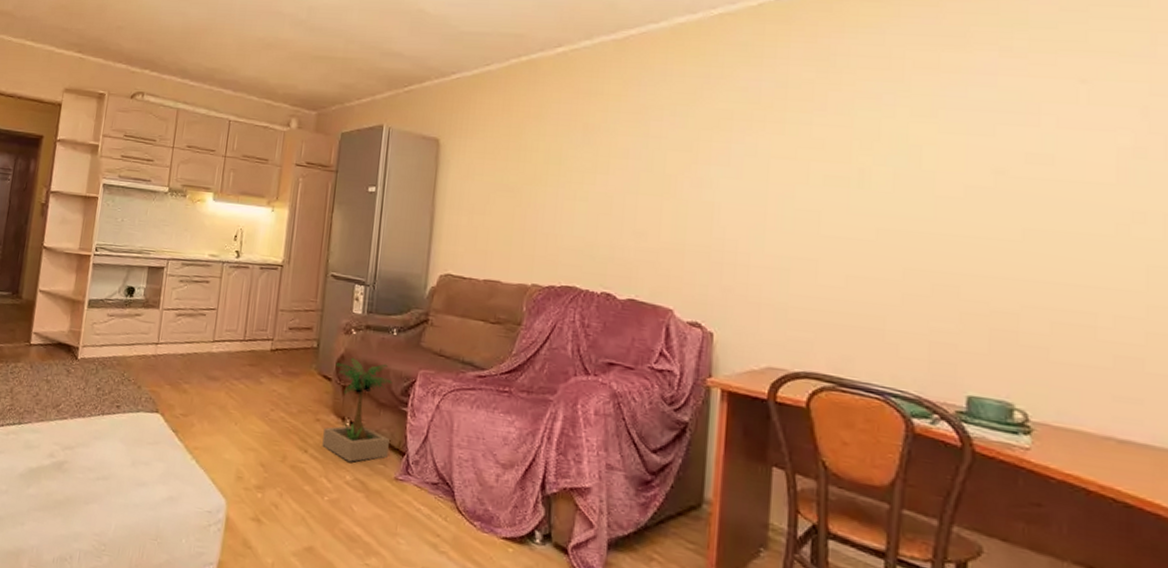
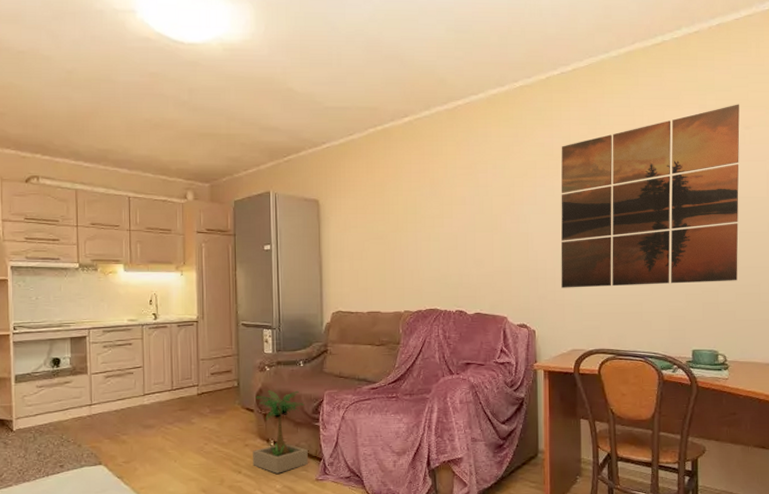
wall art: none [757,47,1071,303] -> present [561,104,740,288]

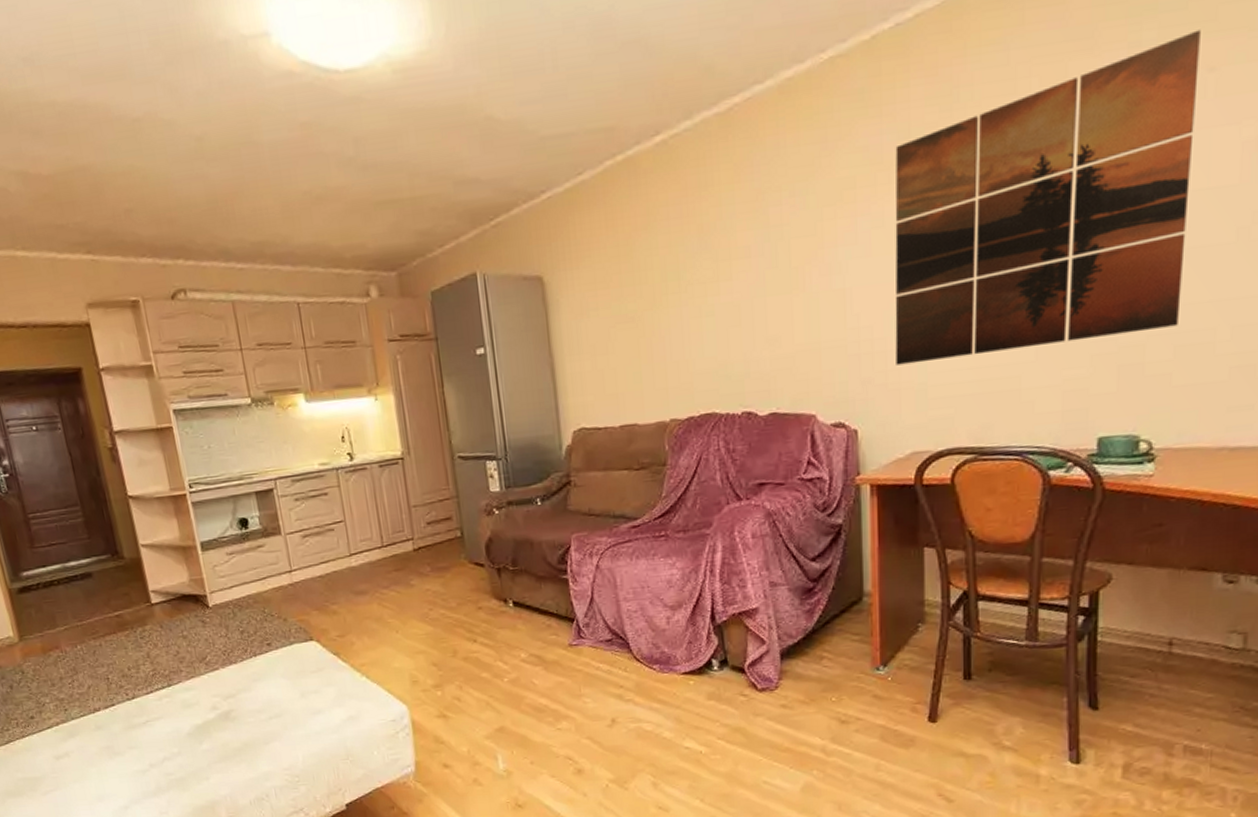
potted plant: present [253,390,308,474] -> none [485,536,558,640]

